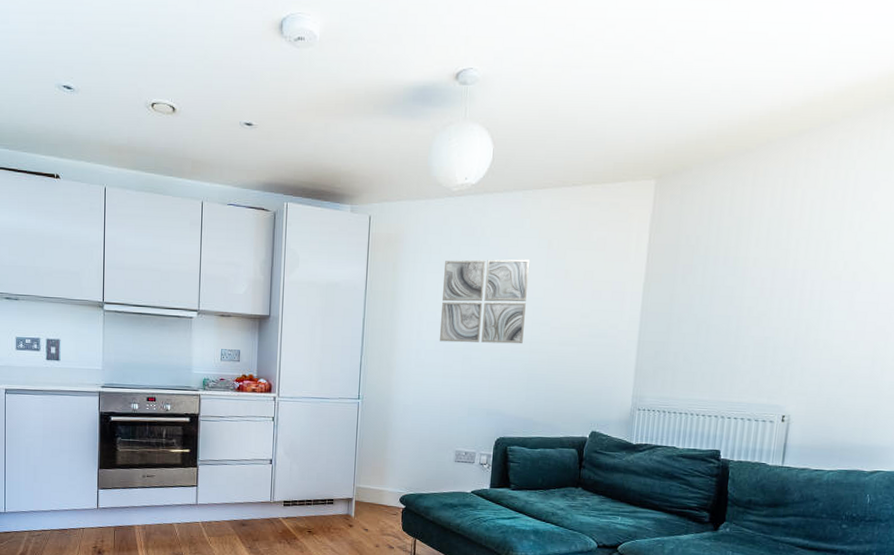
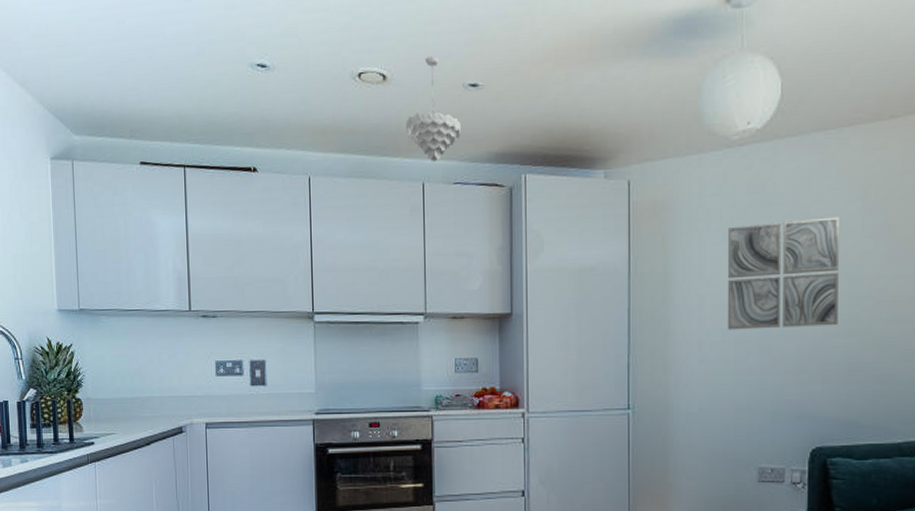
pendant light: none [189,96,237,185] -> present [405,56,462,162]

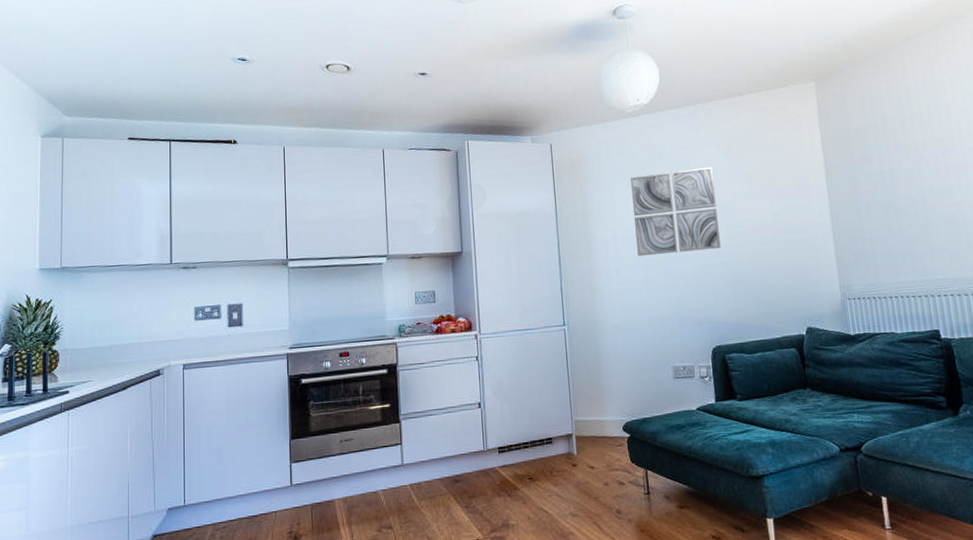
pendant light: present [405,56,462,162] -> none [367,52,414,133]

